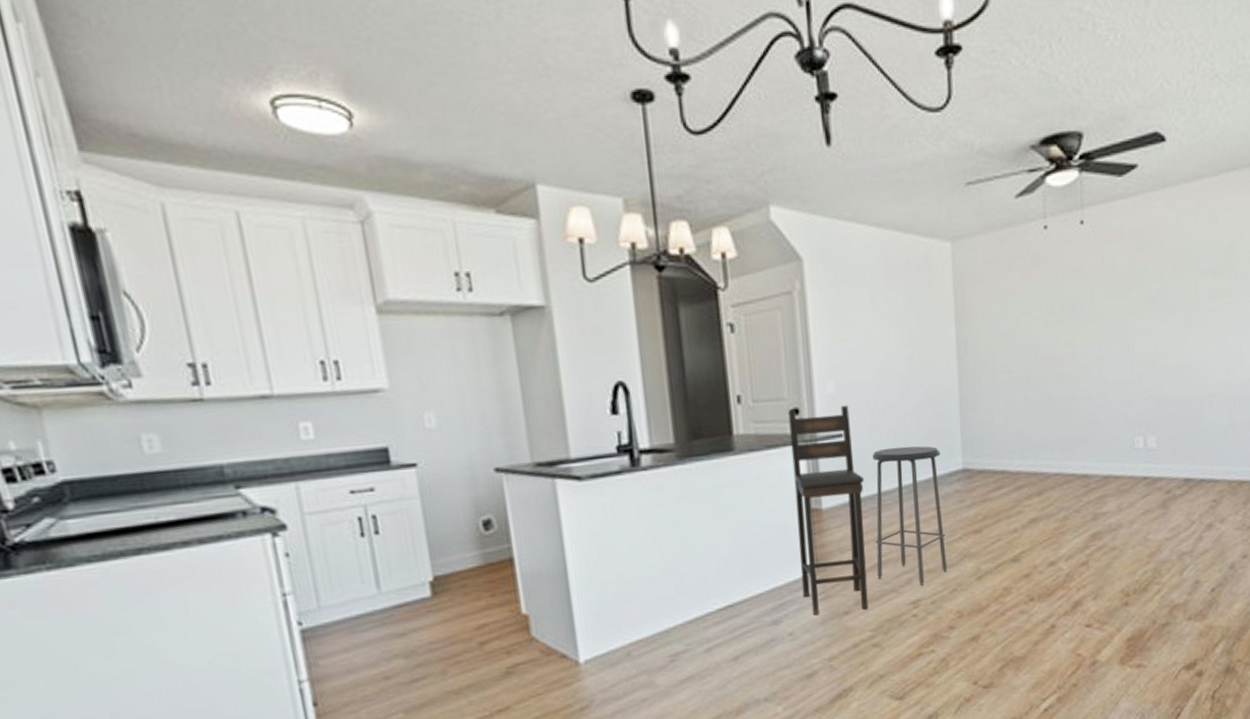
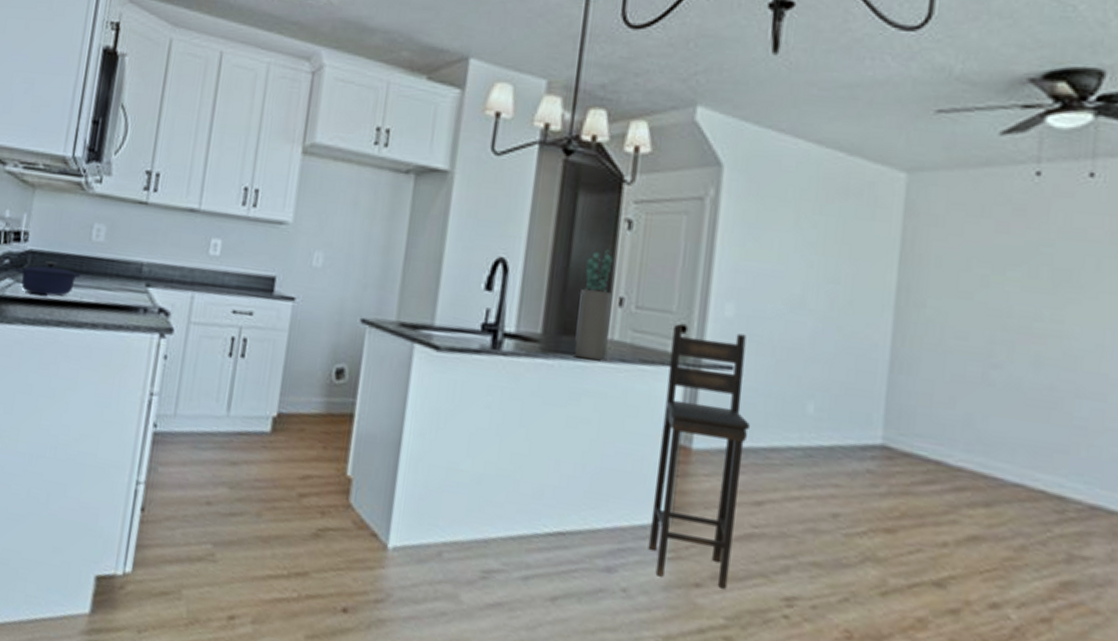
cooking pot: none [52,488,146,528] -> present [15,261,81,297]
vase: none [700,350,735,458] -> present [574,244,614,361]
bar stool: present [872,446,947,586] -> none [745,395,855,581]

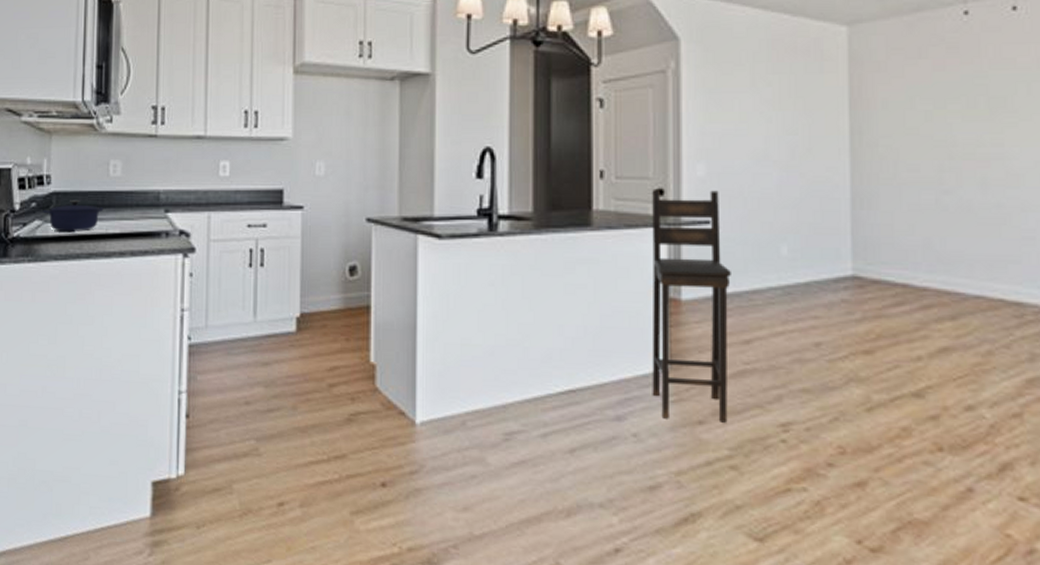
vase: present [574,244,614,361] -> none [564,123,592,232]

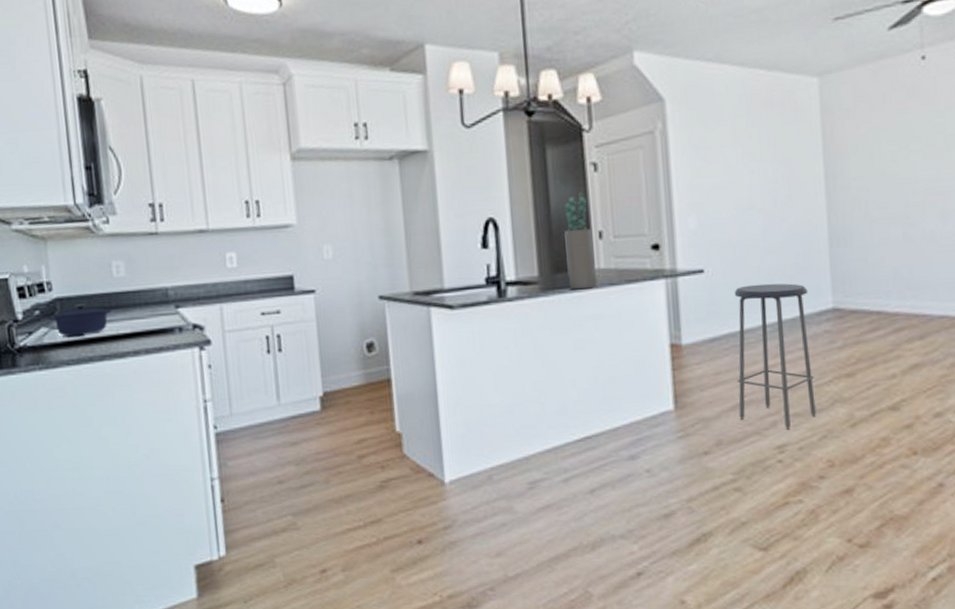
vase: none [564,123,592,232] -> present [564,188,595,291]
bar stool: present [652,190,733,423] -> none [649,241,730,453]
bar stool: none [740,241,827,407] -> present [734,283,816,430]

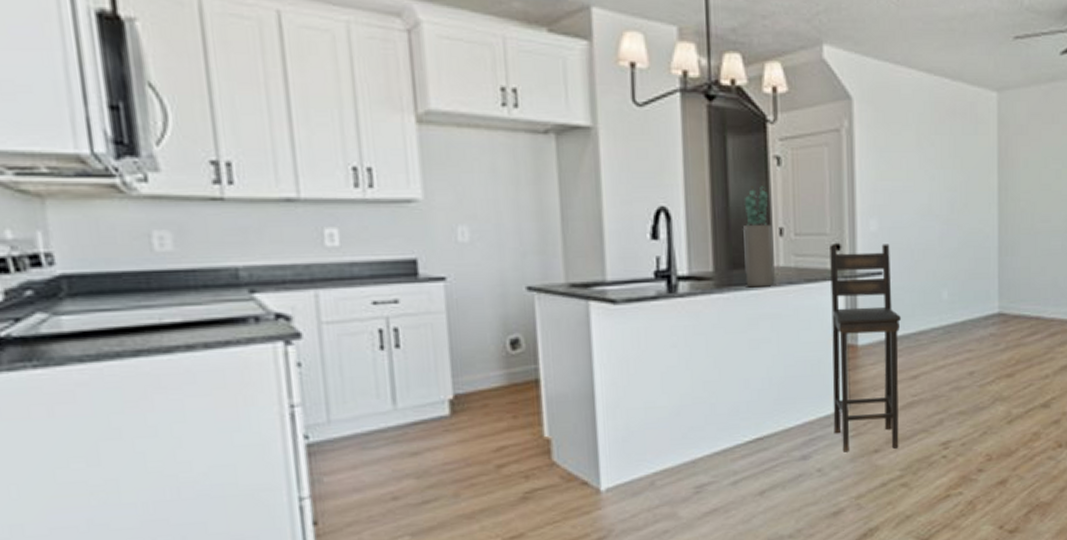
cooking pot: present [47,304,112,337] -> none [46,284,152,325]
bar stool: none [649,241,730,453] -> present [830,244,902,452]
bar stool: present [734,283,816,430] -> none [909,287,979,427]

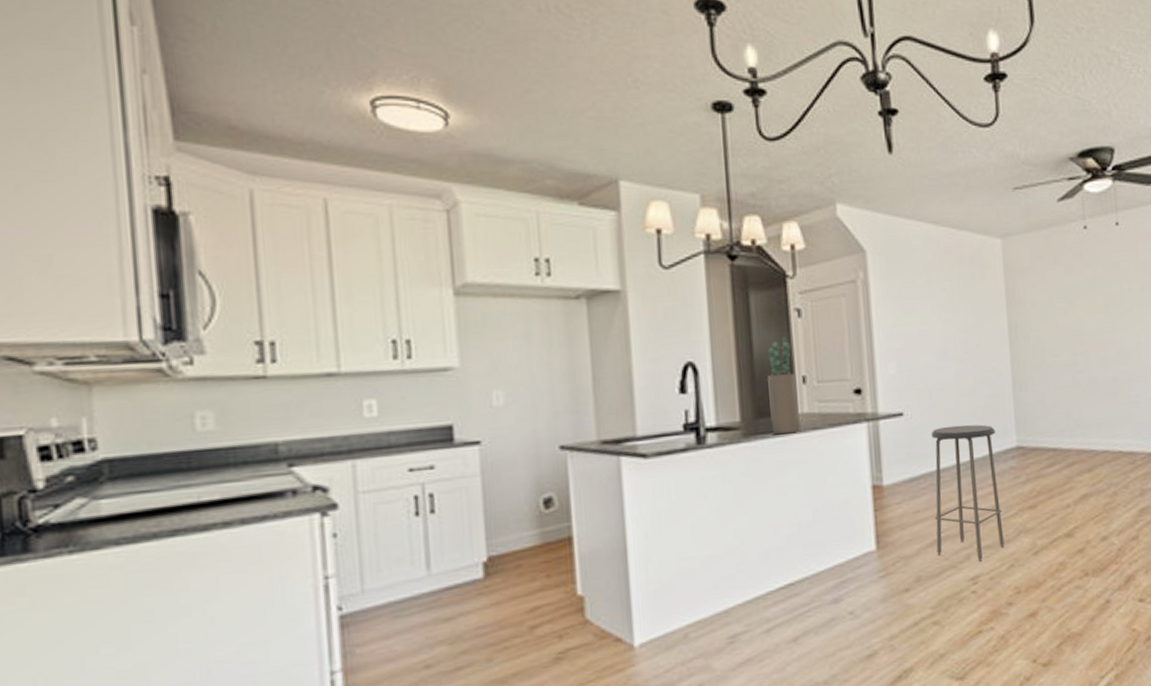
bar stool: present [830,244,902,452] -> none [851,385,929,593]
bar stool: none [909,287,979,427] -> present [930,424,1005,562]

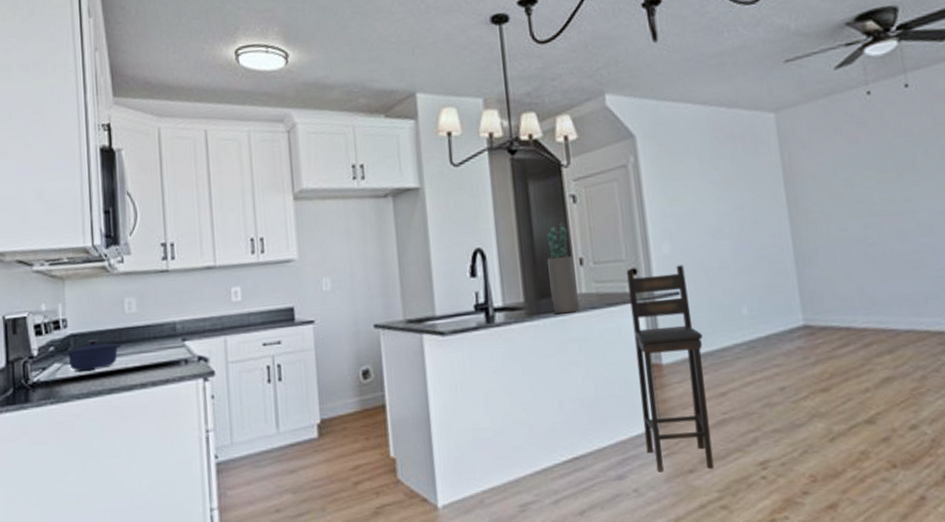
cooking pot: none [87,466,191,508] -> present [61,340,122,371]
bar stool: none [851,385,929,593] -> present [626,264,714,472]
bar stool: present [930,424,1005,562] -> none [709,302,796,446]

